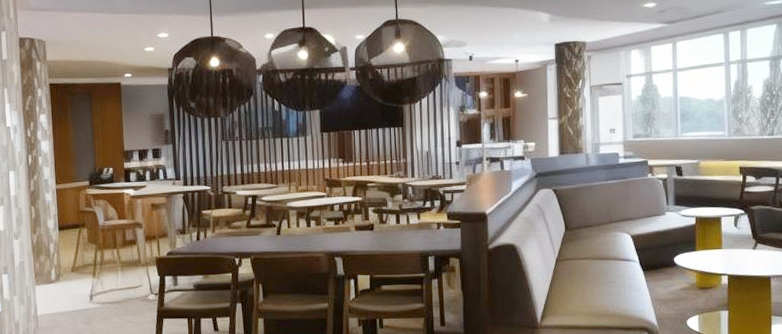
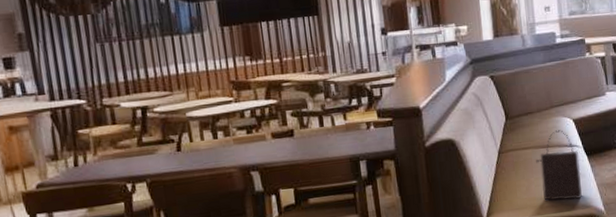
handbag: none [592,244,636,311] -> present [536,130,582,201]

